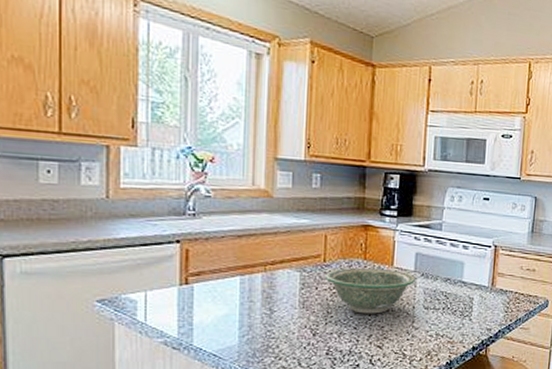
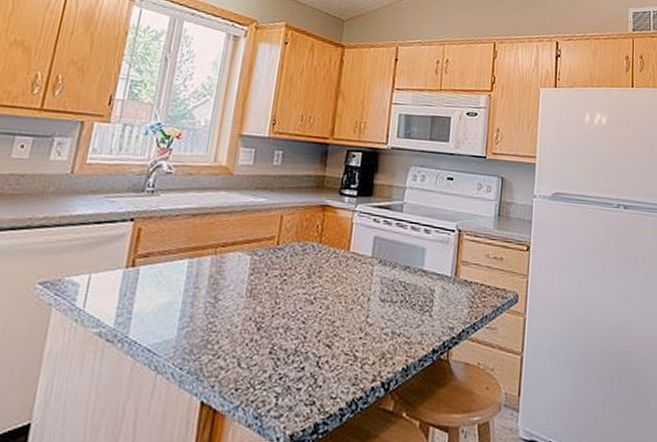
bowl: present [326,267,416,314] -> none [277,252,373,306]

